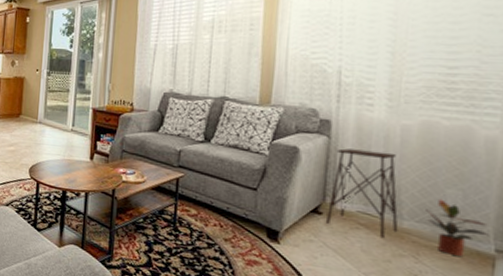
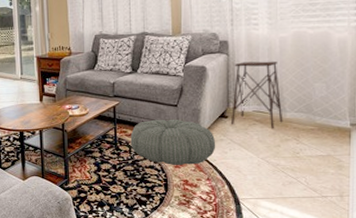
pouf: none [192,201,304,266] -> present [130,119,216,166]
potted plant: present [426,198,489,256] -> none [301,91,346,133]

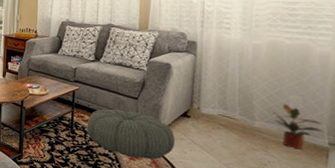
side table: present [232,61,283,129] -> none [194,64,251,136]
potted plant: none [301,91,346,133] -> present [273,103,324,149]

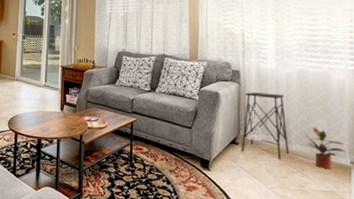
pouf: present [86,108,176,160] -> none [145,139,227,189]
side table: none [194,64,251,136] -> present [242,92,289,160]

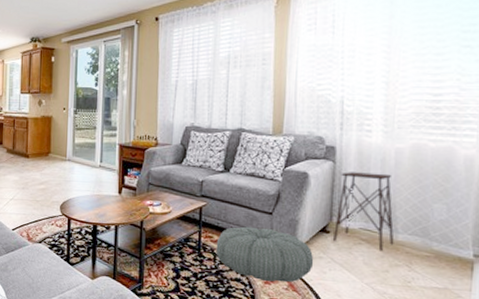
pouf: none [145,139,227,189] -> present [215,226,314,283]
potted plant: present [306,126,346,169] -> none [417,213,469,263]

